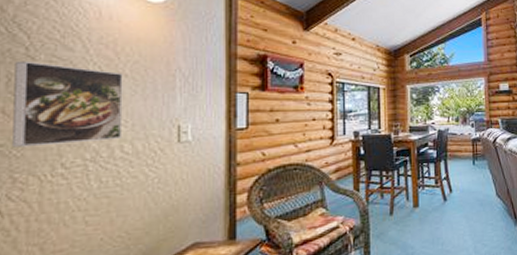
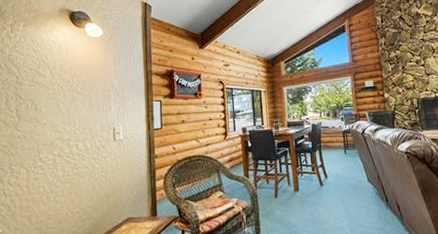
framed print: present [13,60,123,148] -> none [10,86,77,148]

